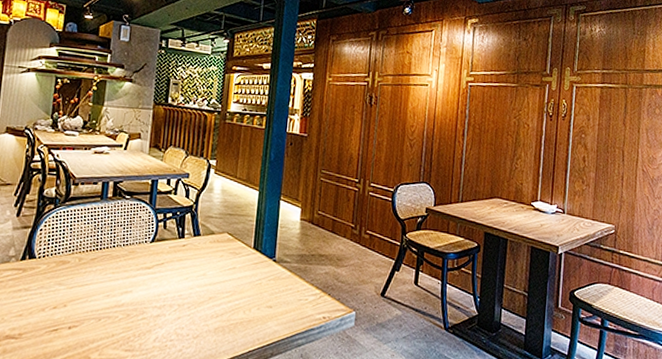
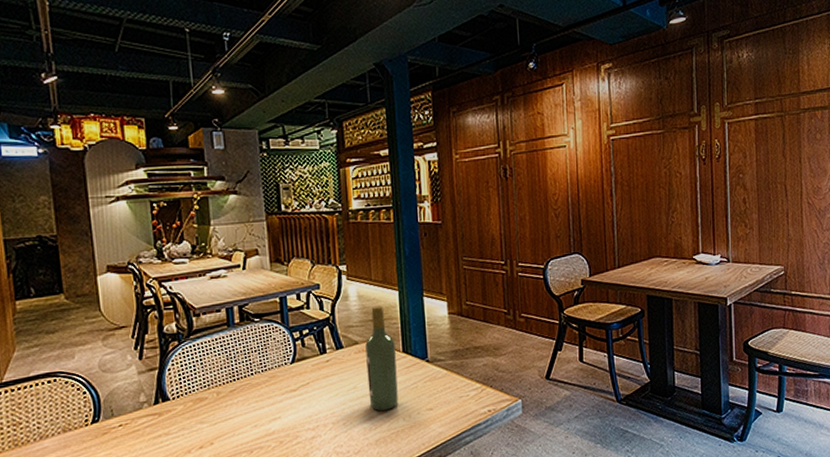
wine bottle: none [215,202,248,302] -> present [365,305,398,411]

